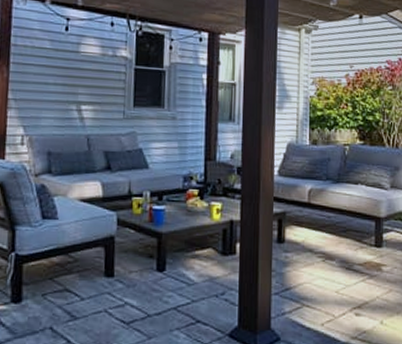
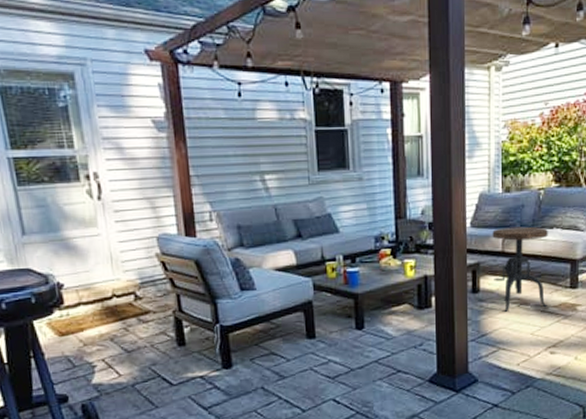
side table: none [299,179,353,266] -> present [492,226,548,312]

